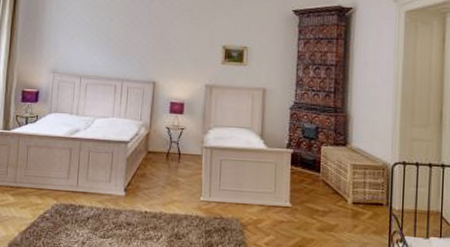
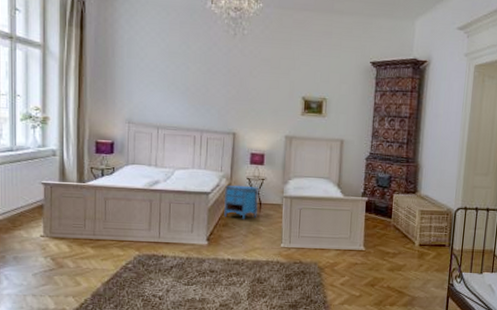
nightstand: none [142,134,178,171] -> present [224,185,258,220]

